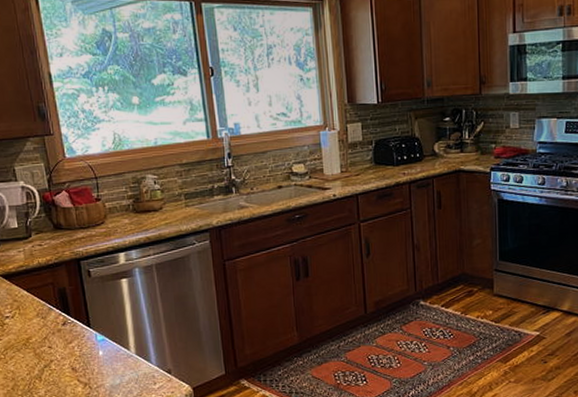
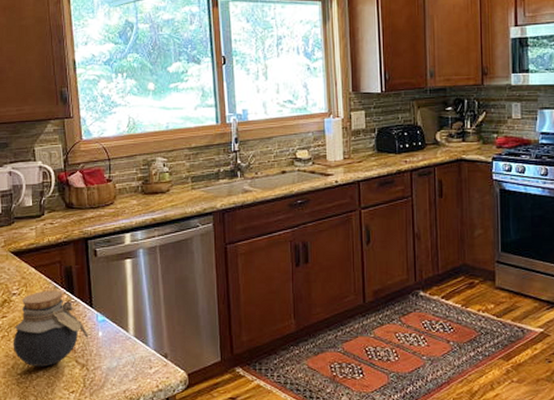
jar: none [10,311,89,387] -> present [13,290,89,367]

